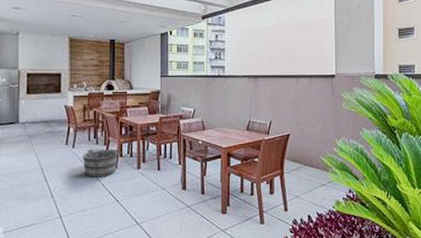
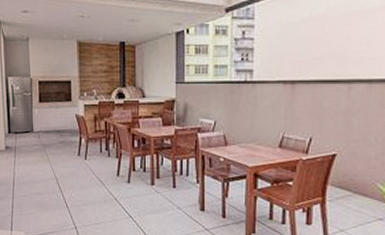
bucket: present [82,148,122,178] -> none [94,161,135,192]

